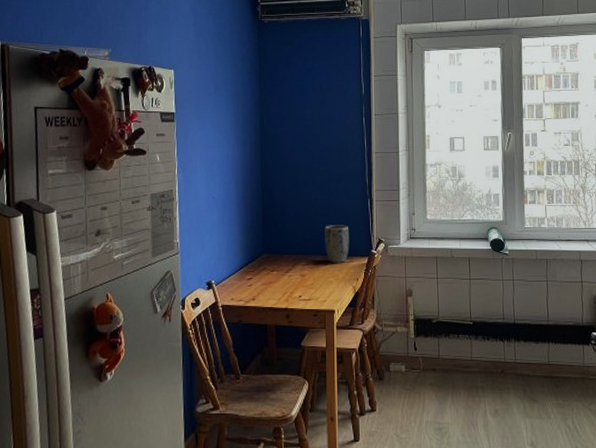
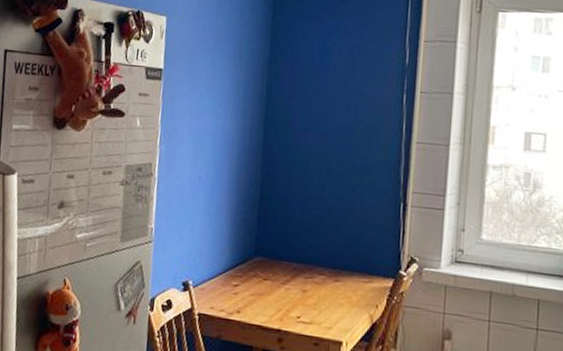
plant pot: present [325,225,350,263] -> none [337,230,372,282]

